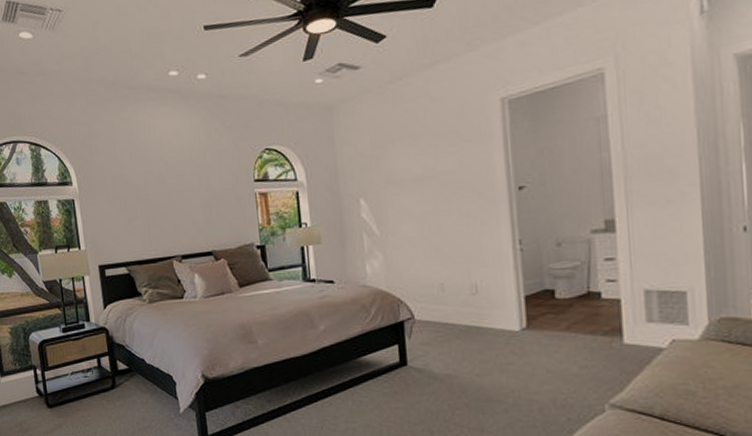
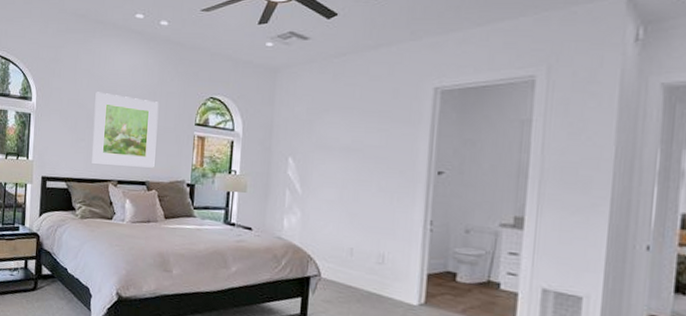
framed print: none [141,163,219,242] -> present [92,92,159,168]

